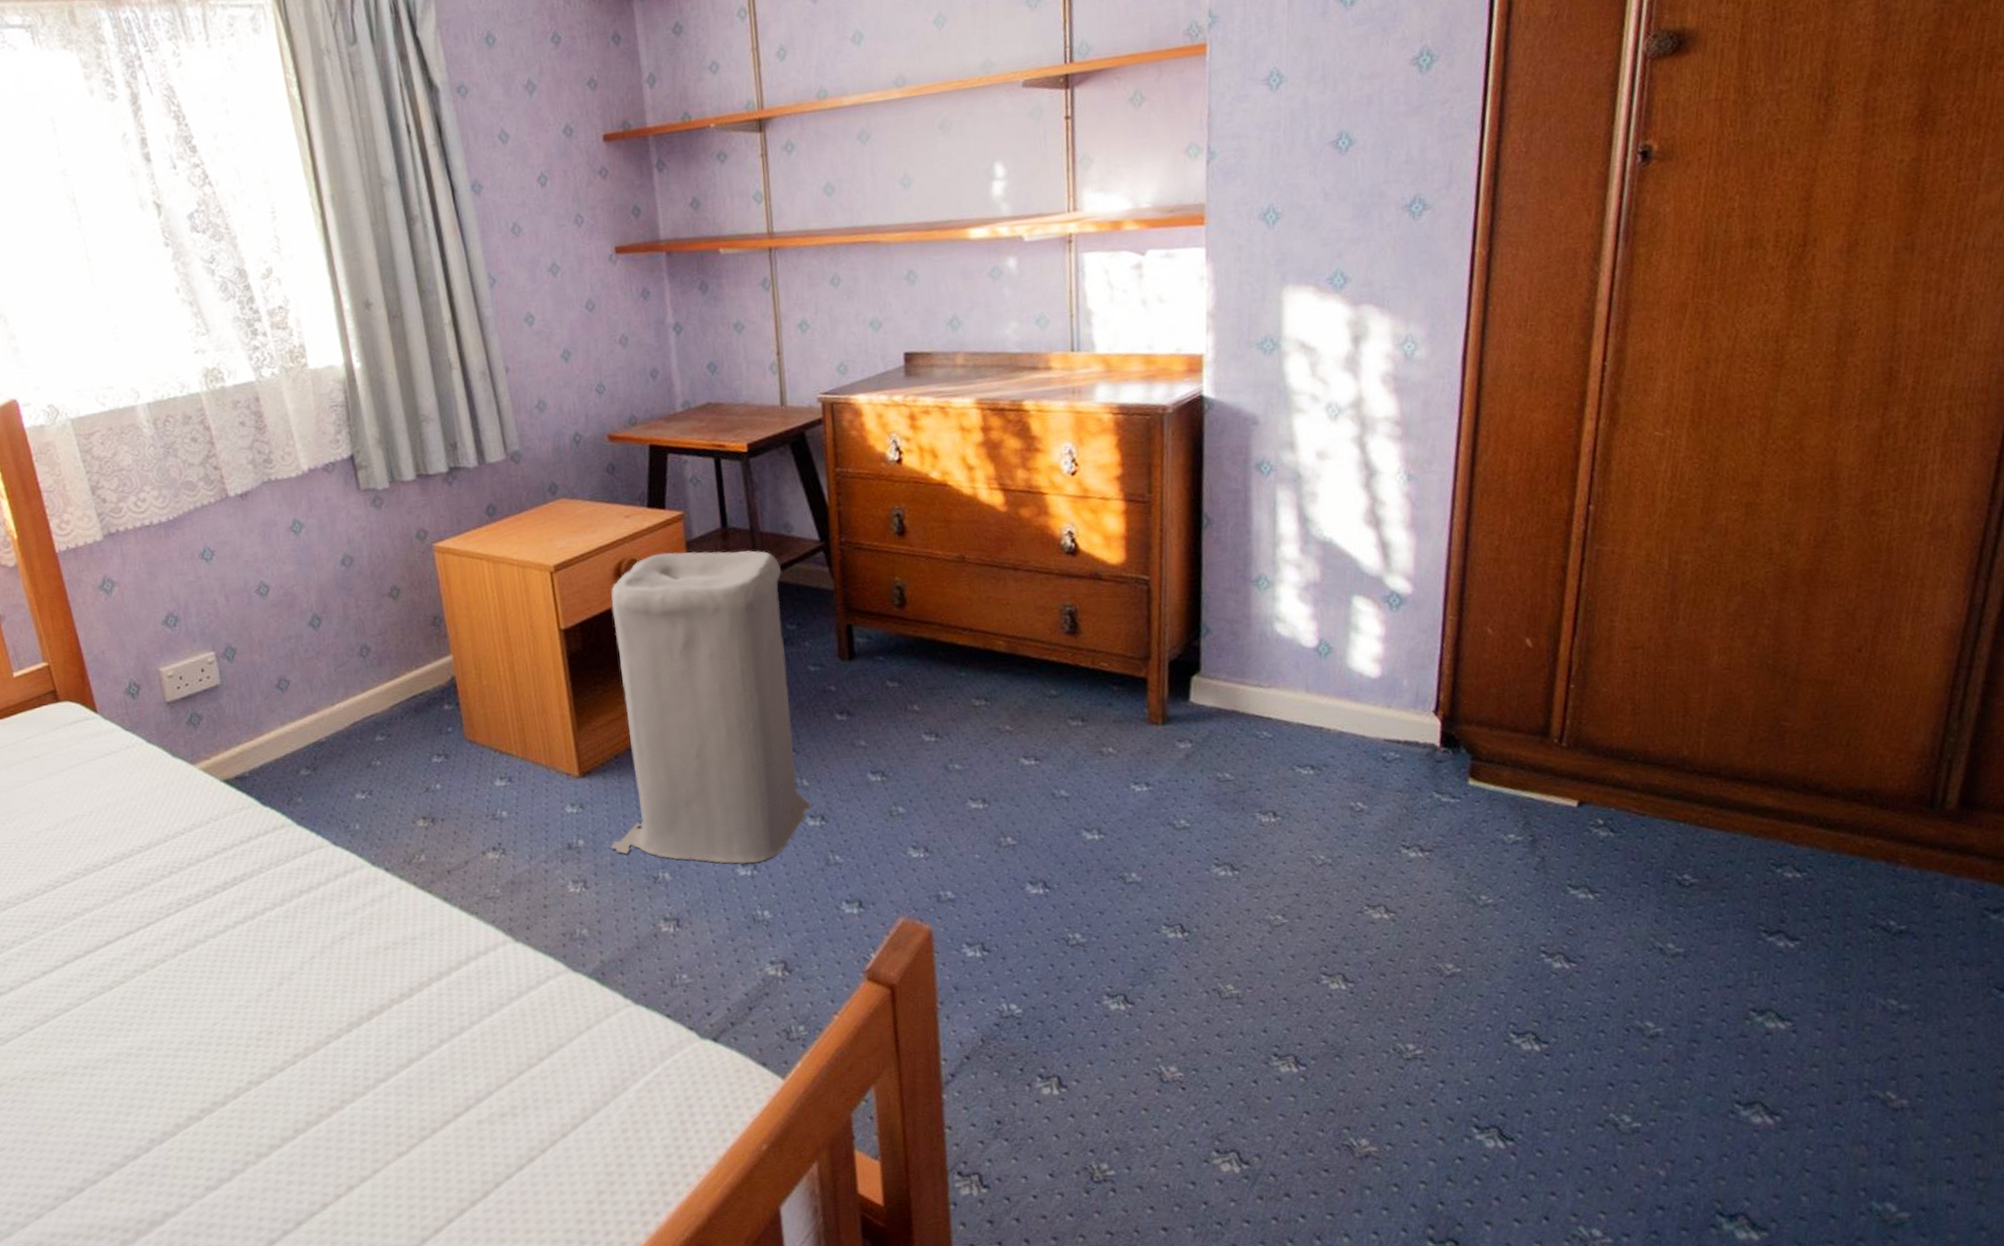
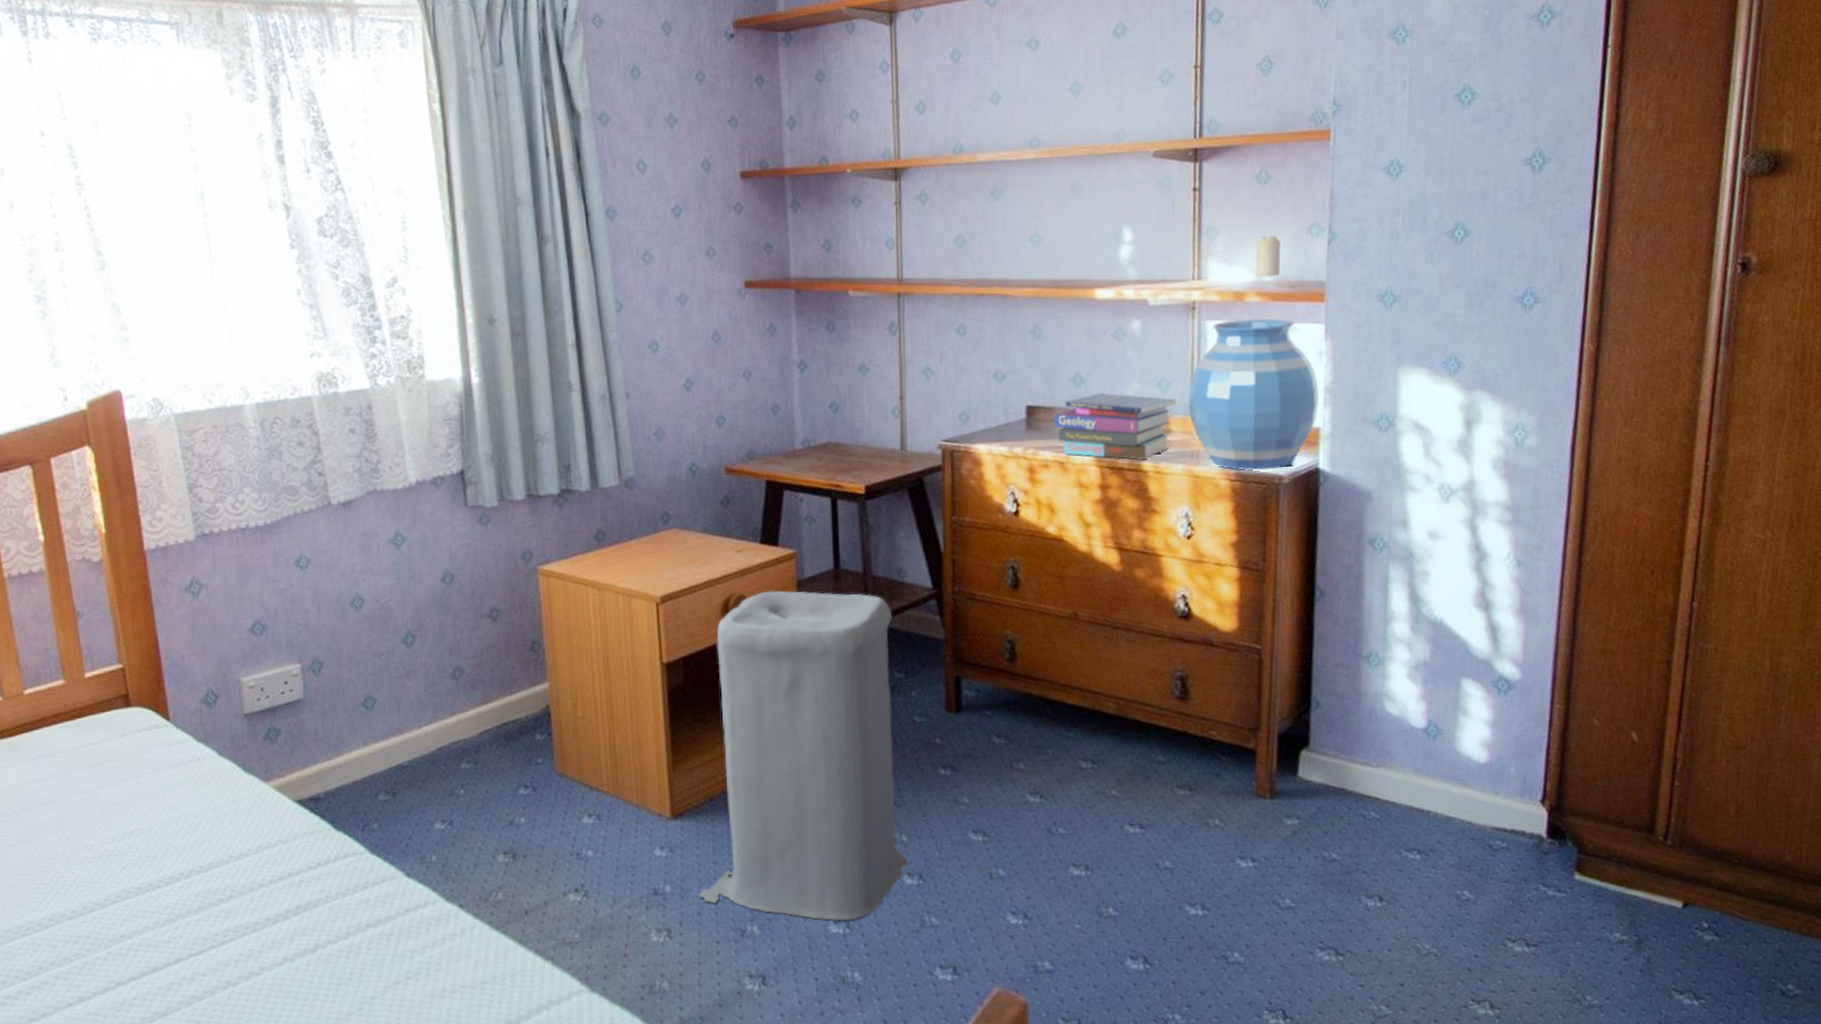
books: none [932,334,1056,400] -> present [1053,393,1177,460]
vase: none [1067,245,1202,403] -> present [1188,319,1319,471]
candle: none [1132,159,1158,204] -> present [1256,235,1281,277]

